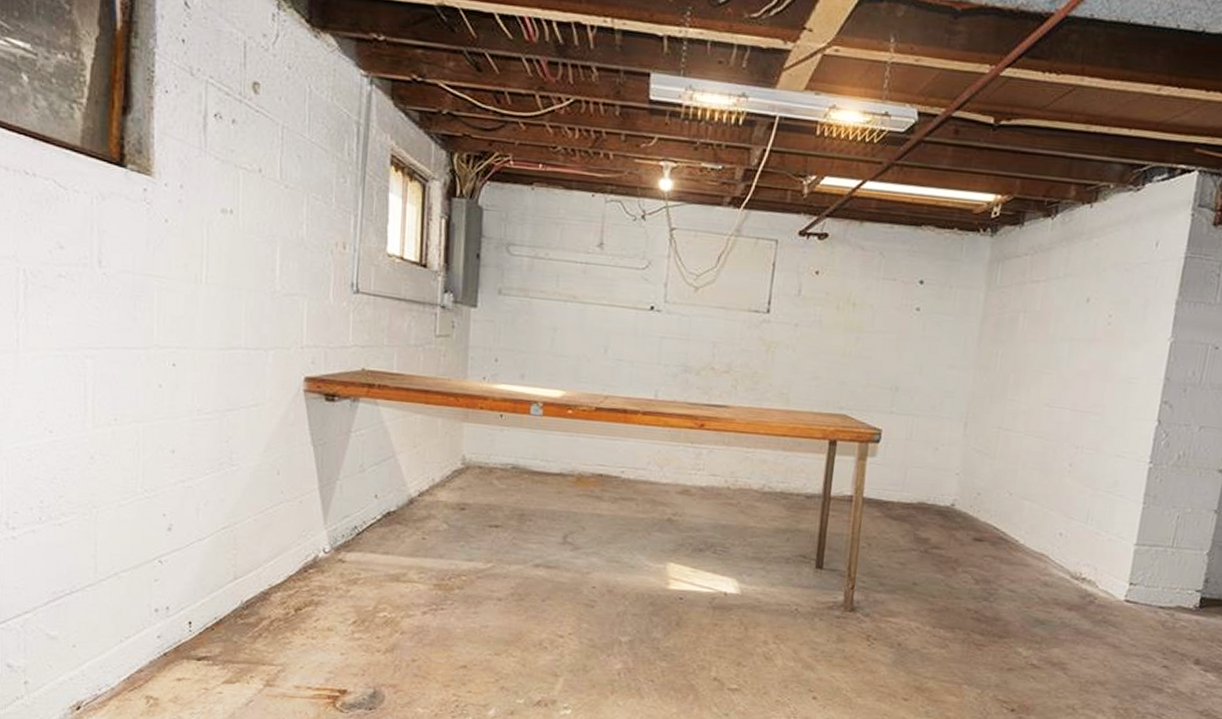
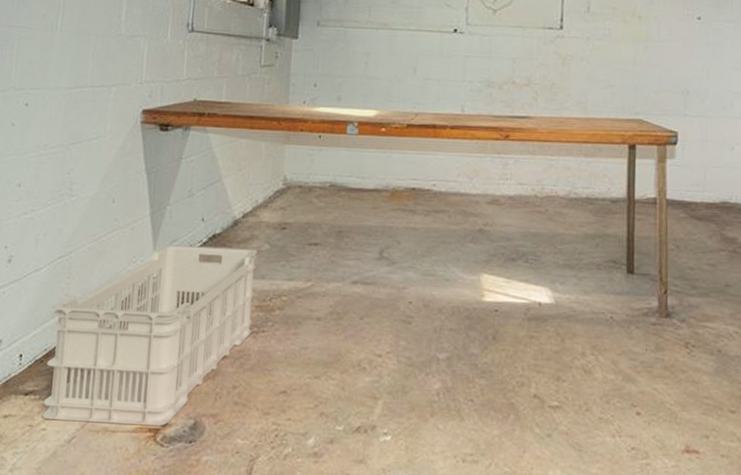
plastic crate: none [217,520,435,694] -> present [42,245,258,427]

